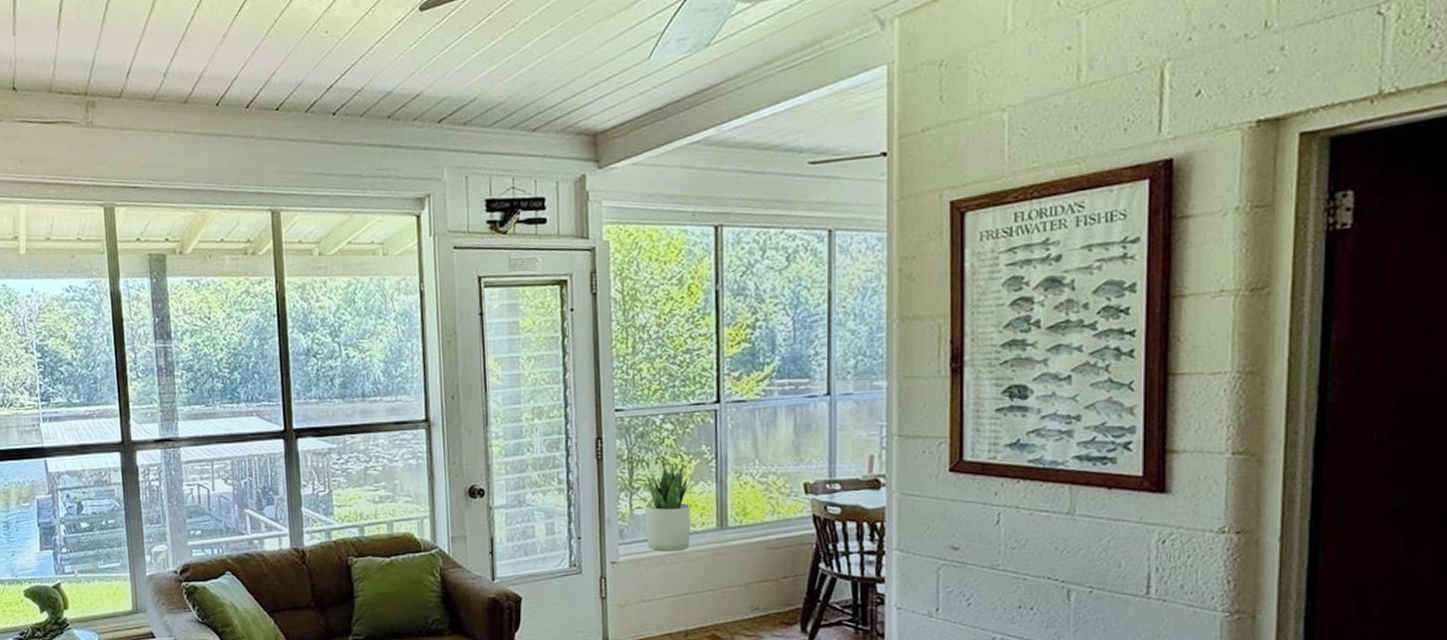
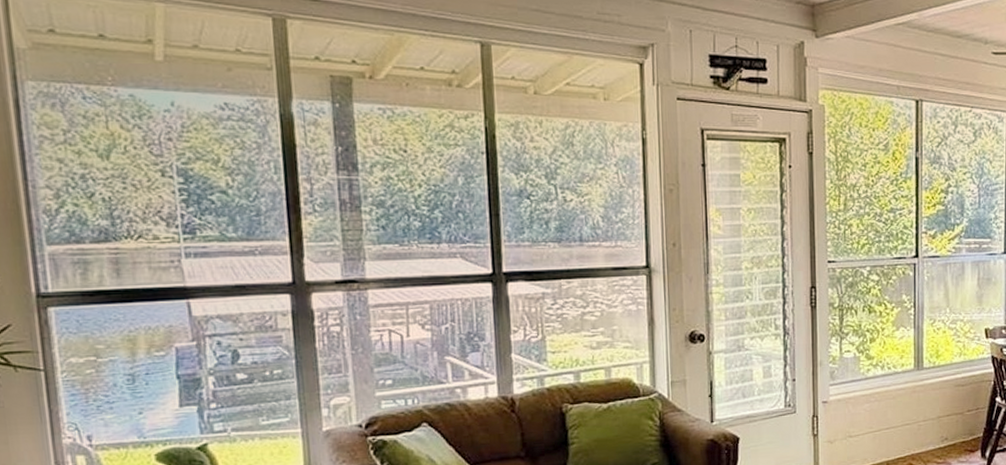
planter: present [645,462,691,551] -> none [853,310,893,391]

